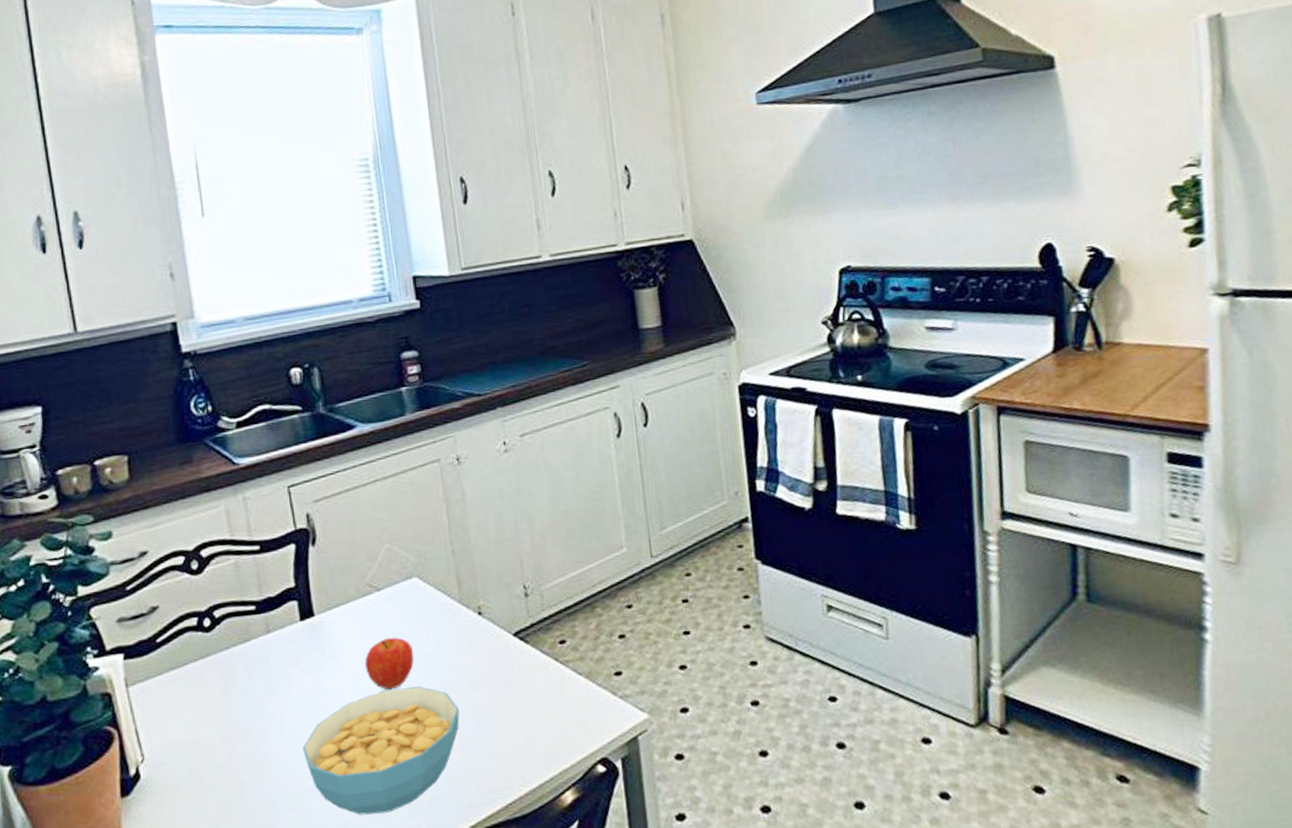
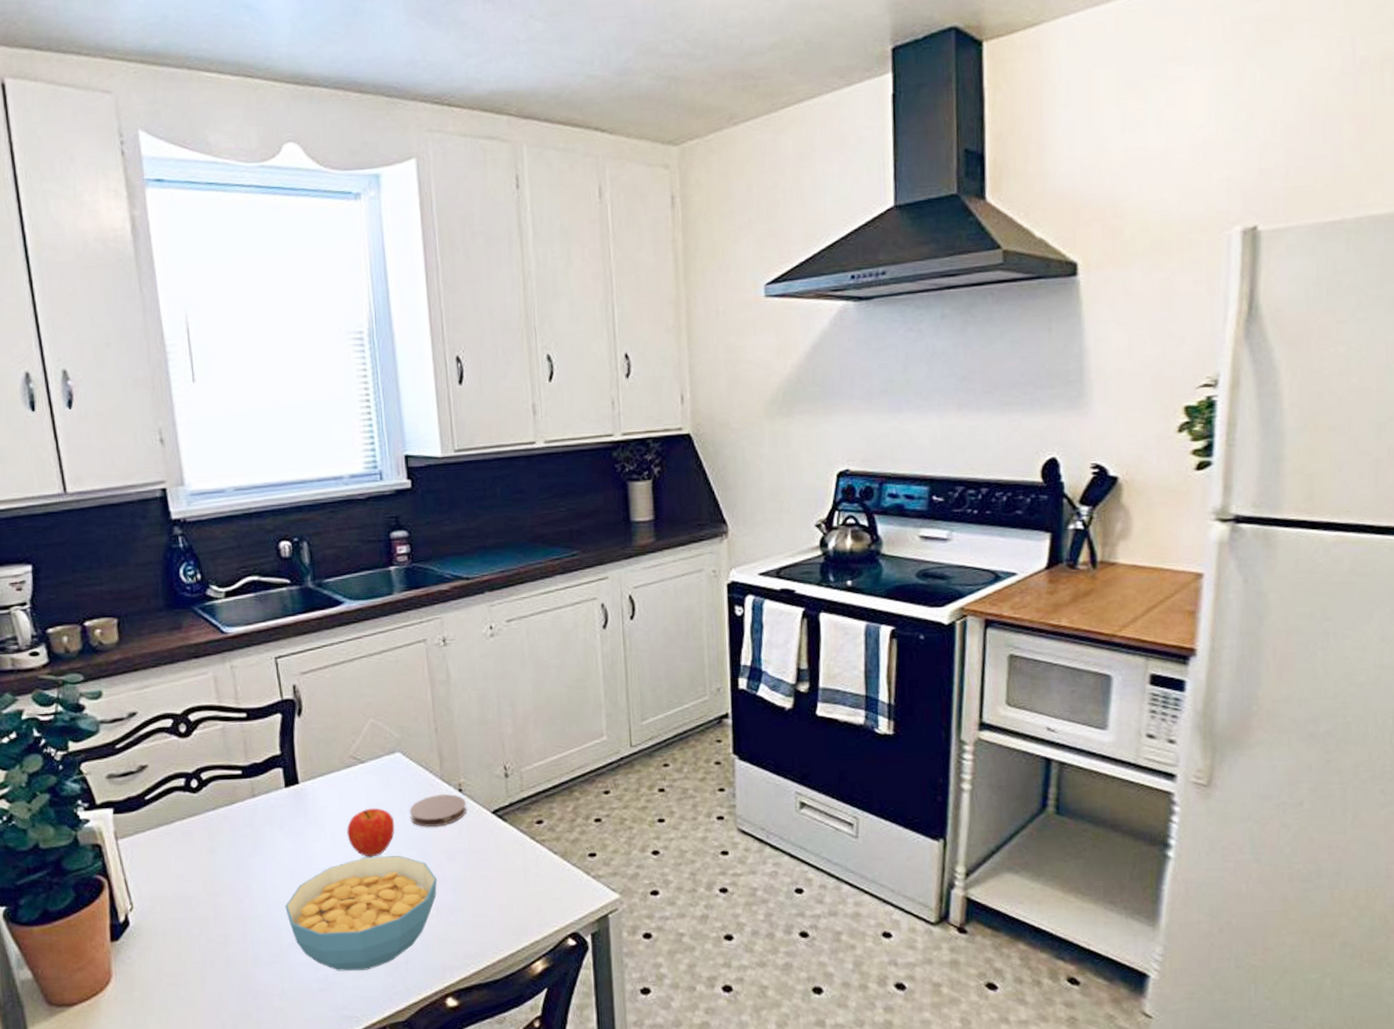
coaster: none [428,618,488,654] -> present [409,794,467,827]

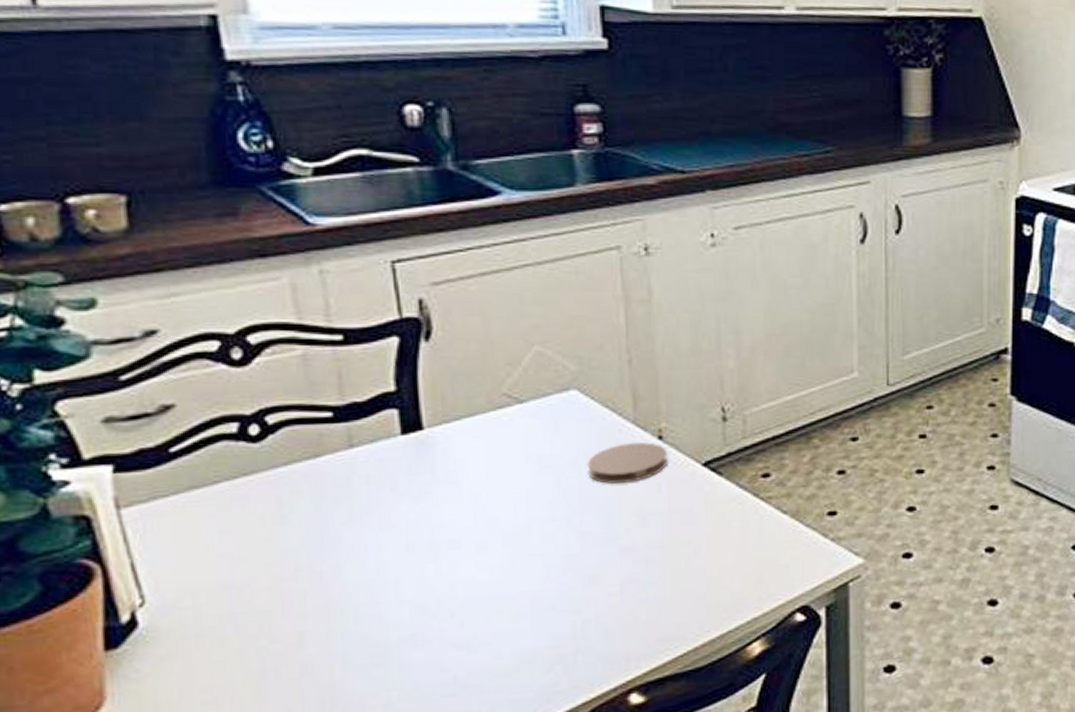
cereal bowl: present [285,856,438,971] -> none [396,520,624,670]
fruit: present [347,808,395,857] -> none [494,460,565,523]

